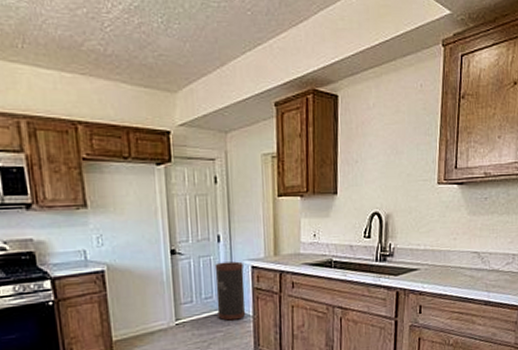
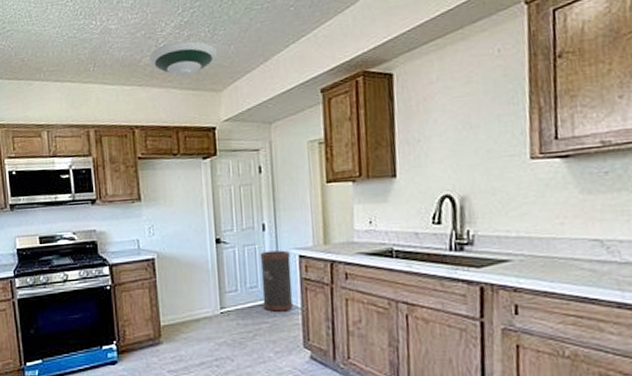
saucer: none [93,28,172,70] -> present [149,40,218,77]

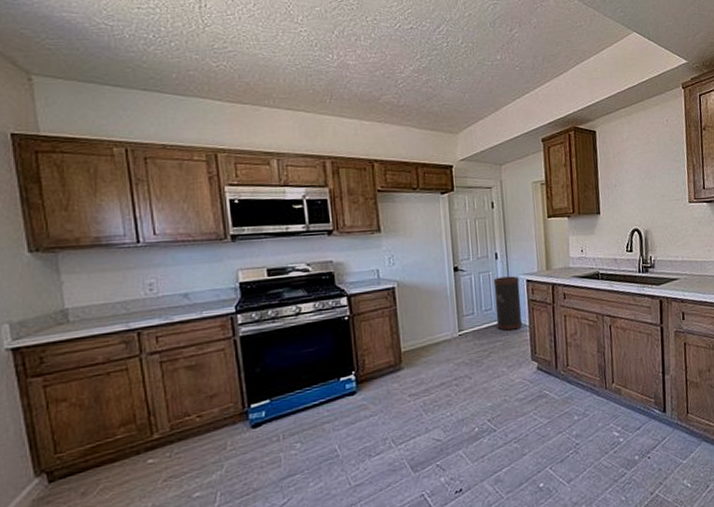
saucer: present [149,40,218,77] -> none [388,84,454,117]

